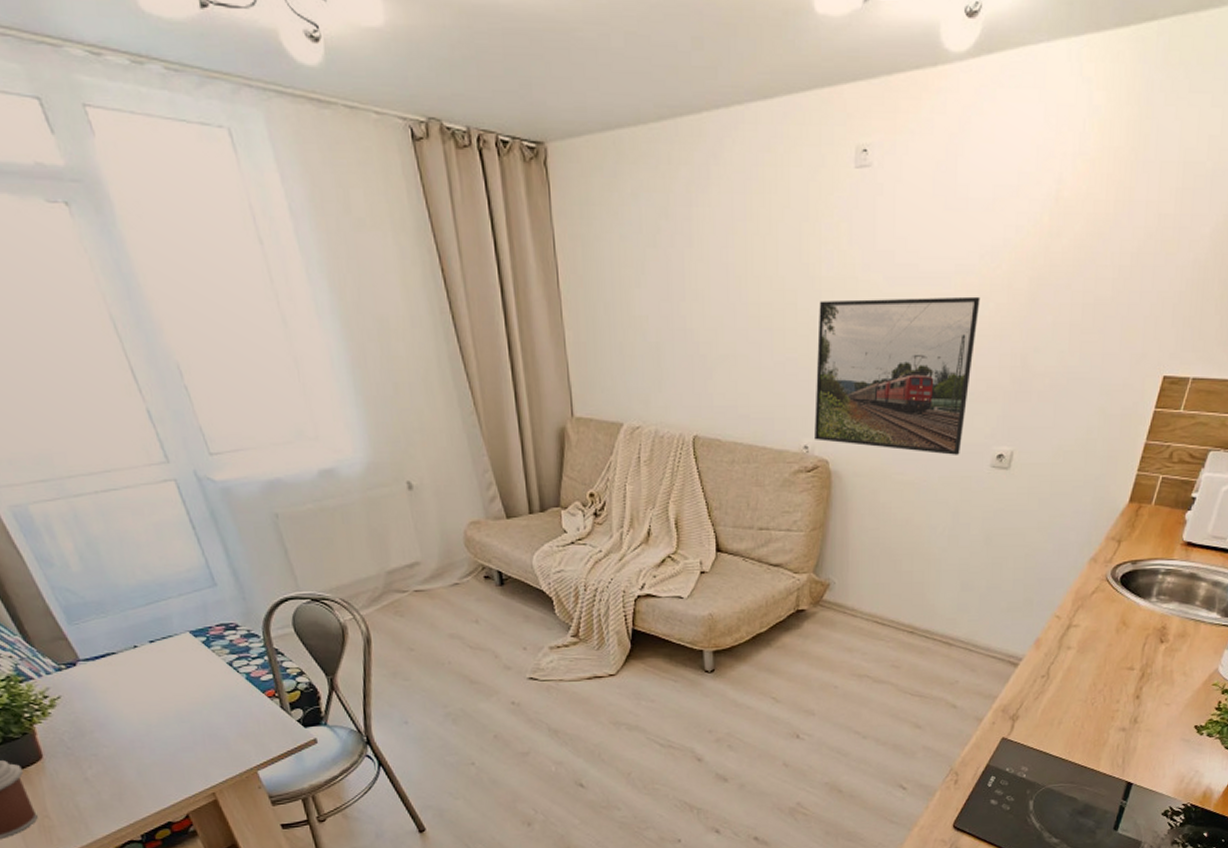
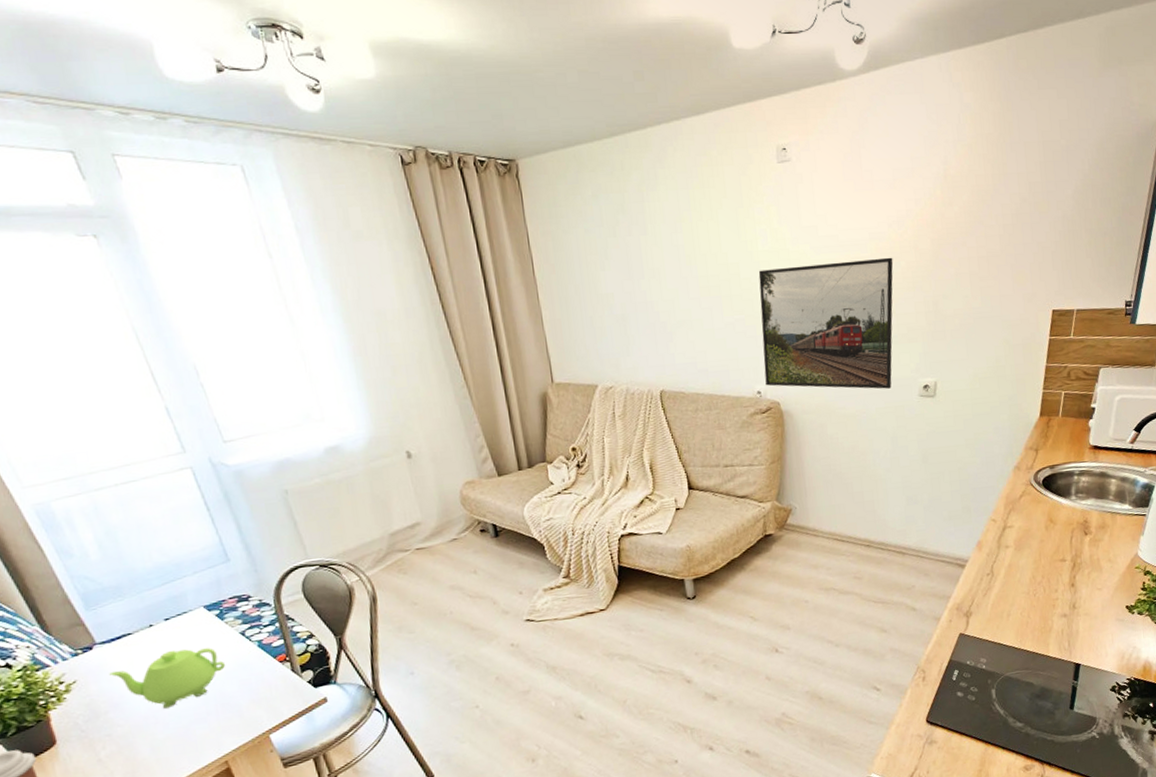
teapot: none [94,674,213,733] -> present [109,648,226,709]

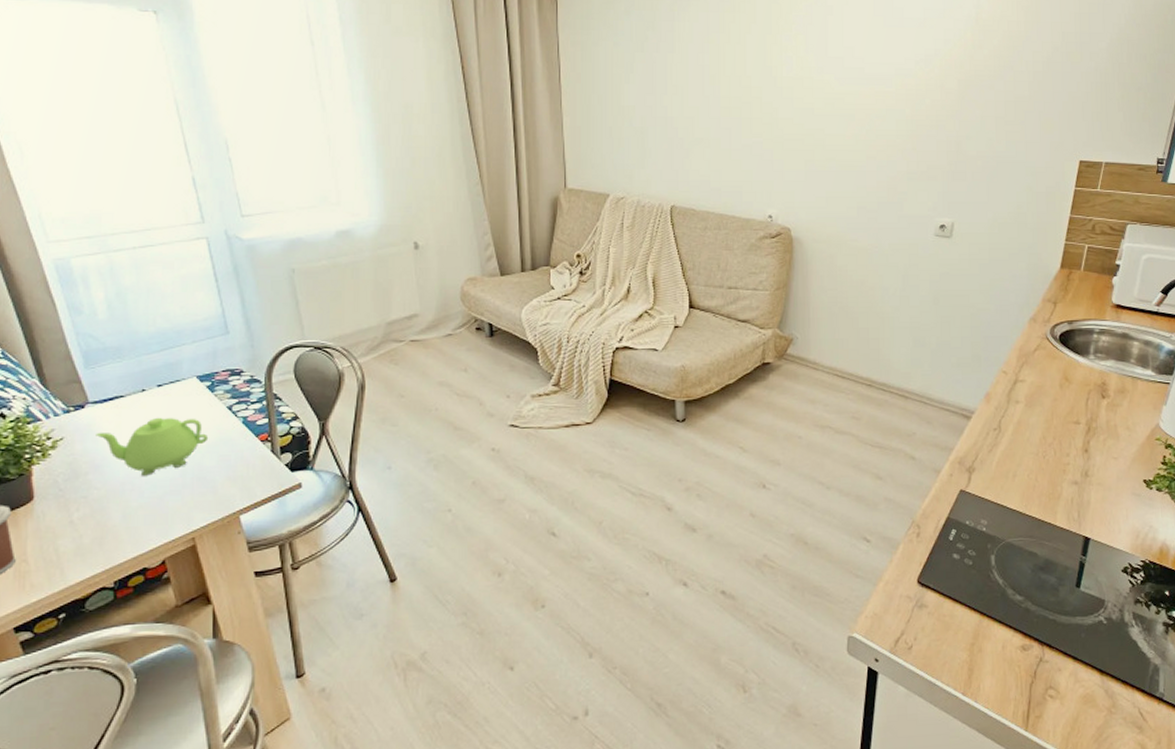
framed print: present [758,257,894,389] -> none [778,94,918,225]

